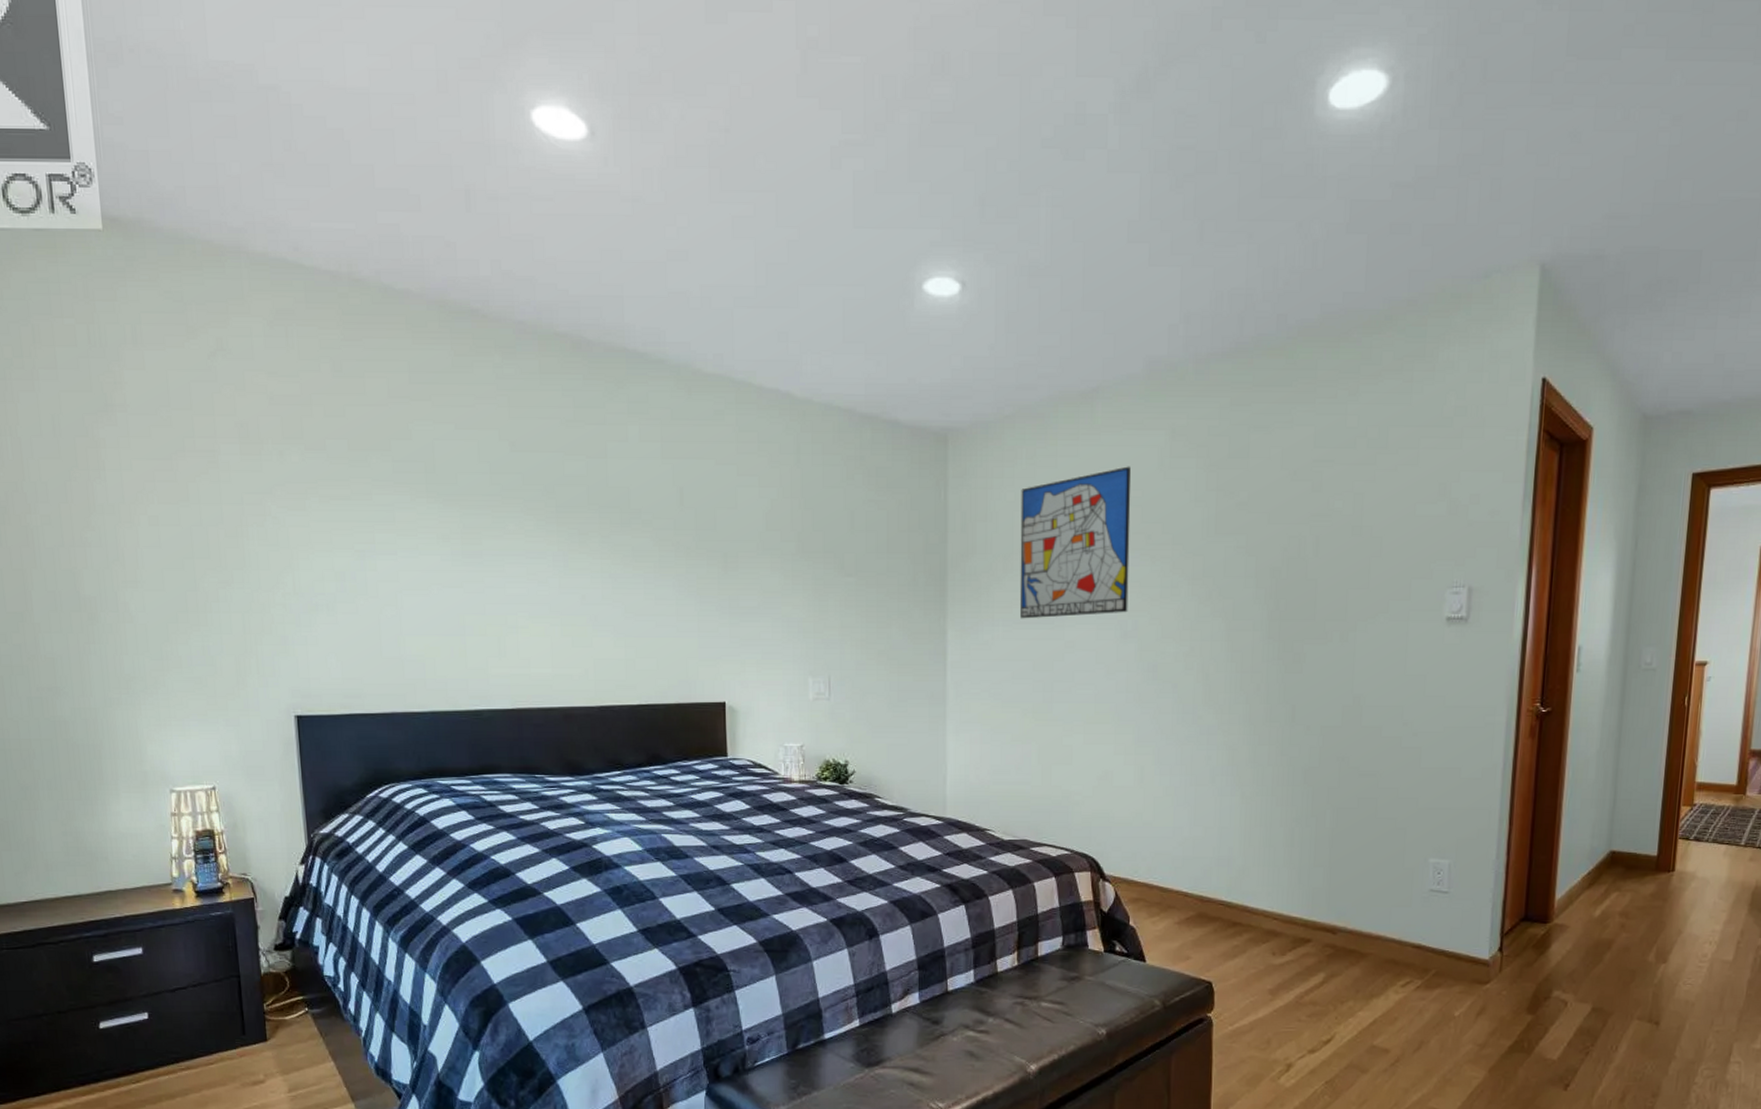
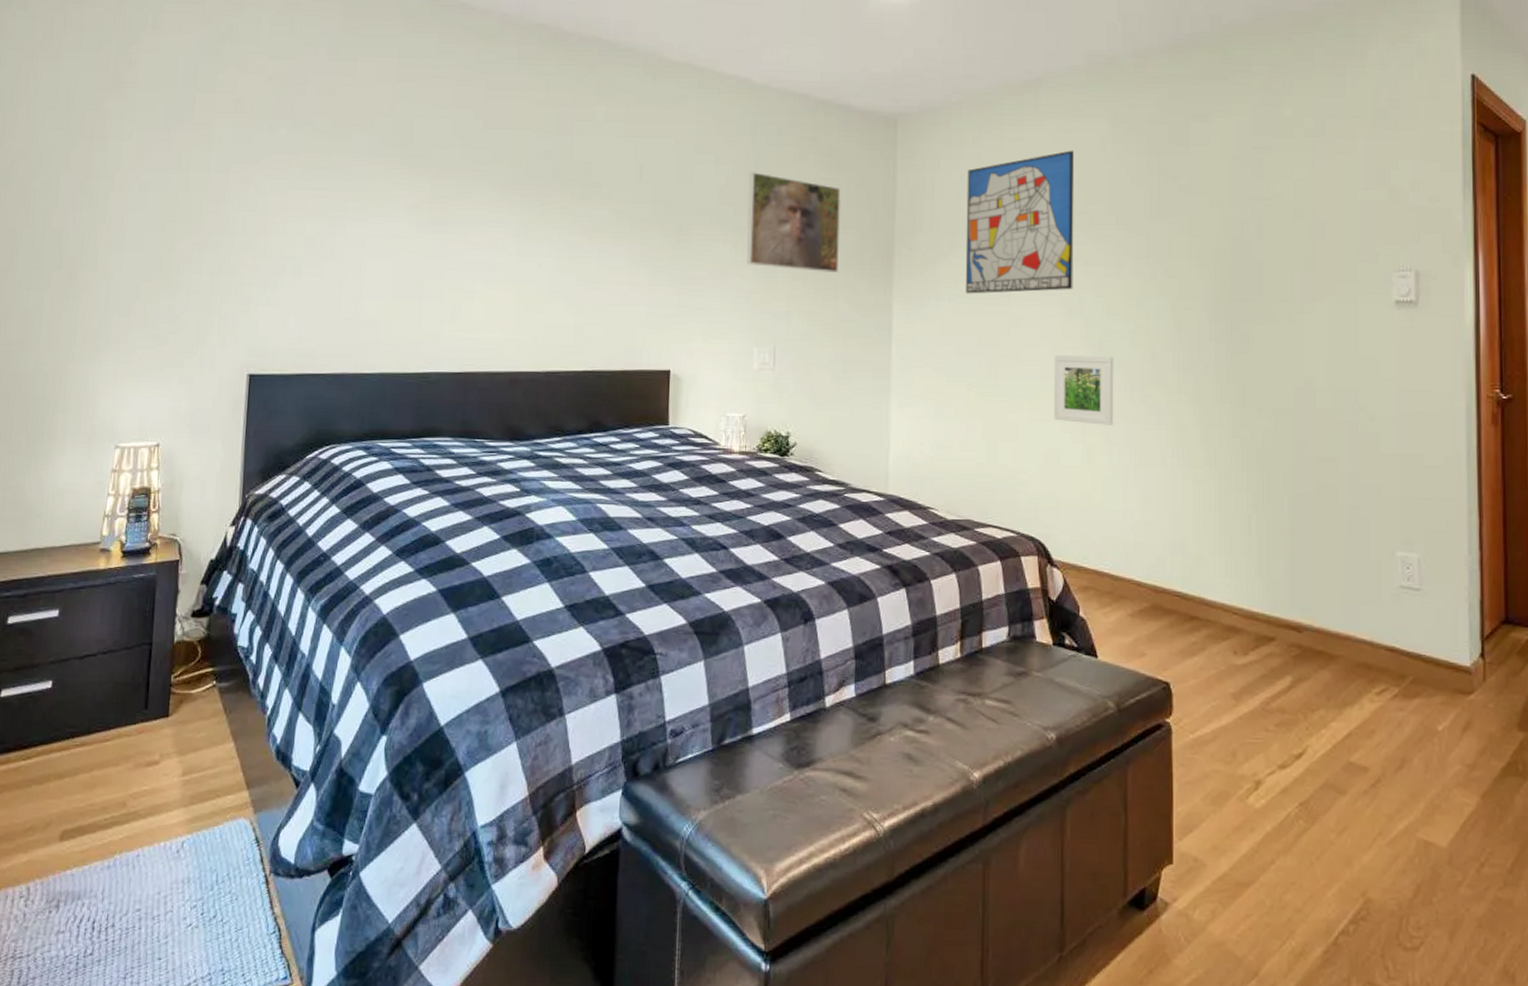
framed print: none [794,495,892,599] -> present [747,172,842,273]
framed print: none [1107,679,1168,746] -> present [1053,355,1114,425]

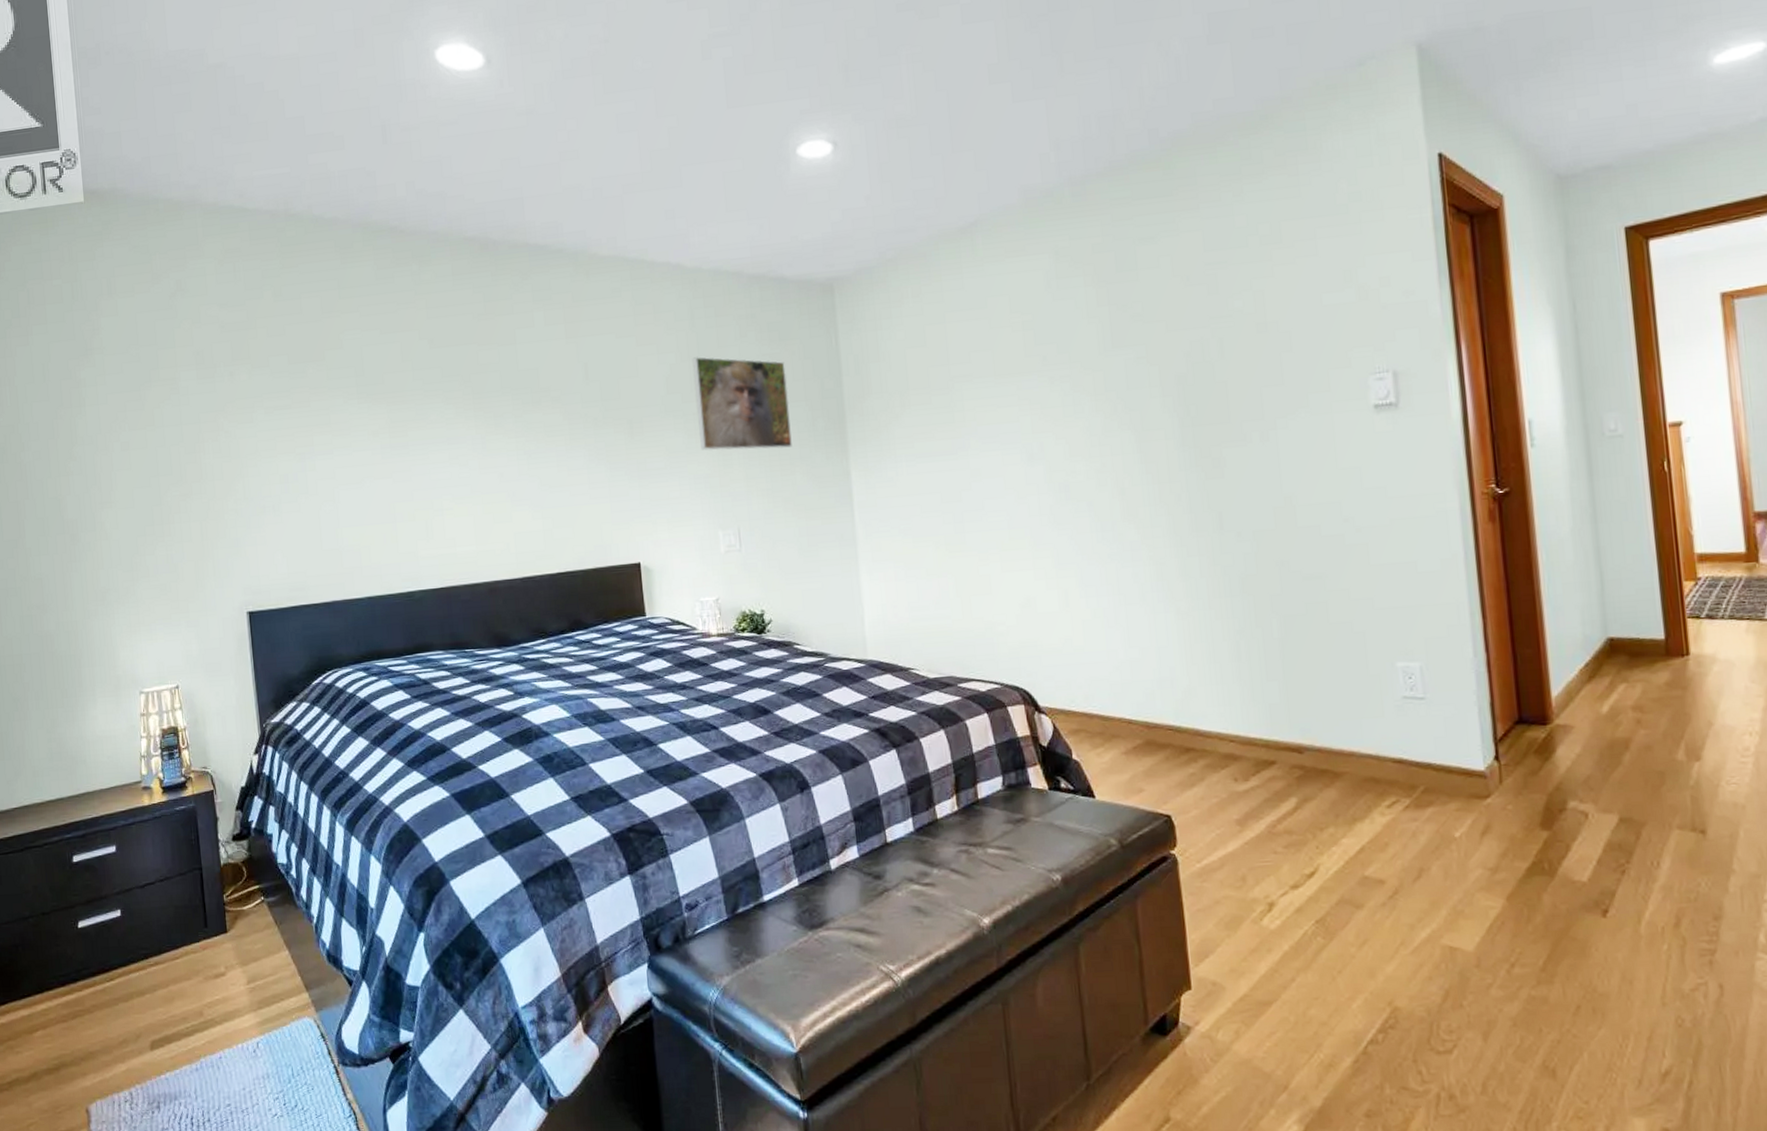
wall art: present [965,150,1075,294] -> none [910,292,1032,453]
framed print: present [1053,355,1114,425] -> none [1019,498,1088,569]

